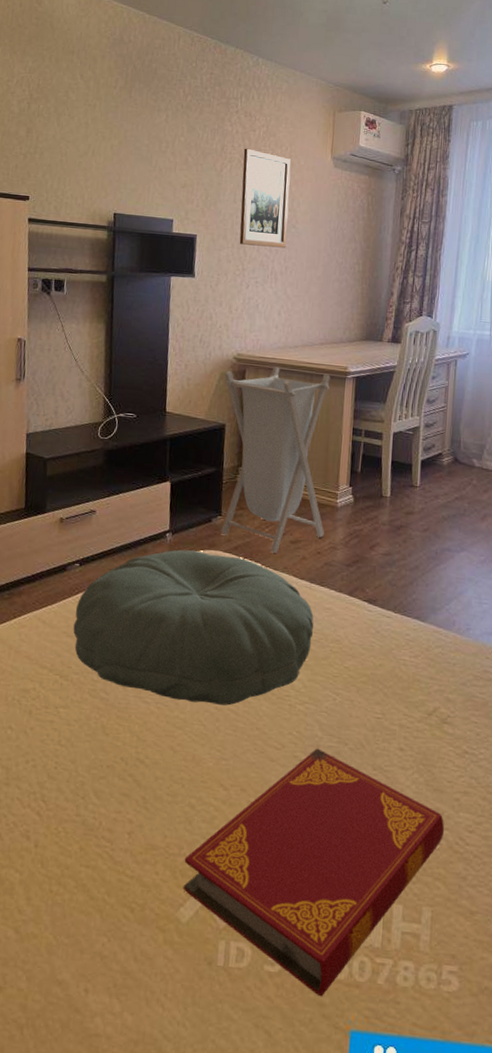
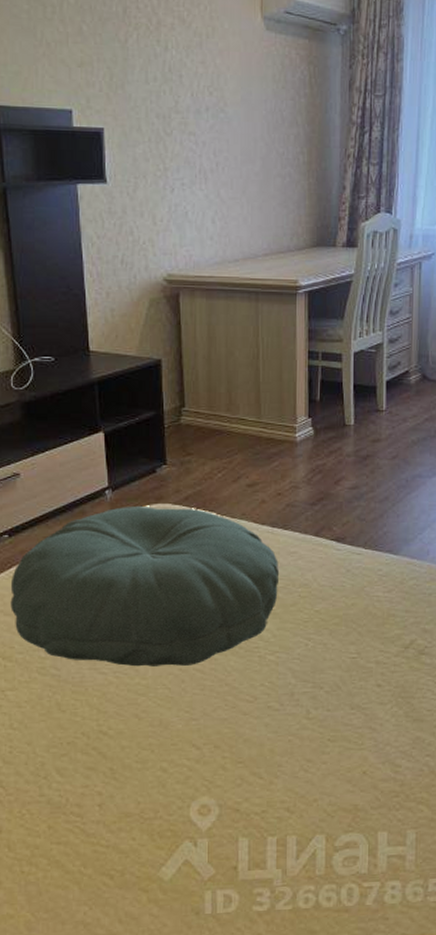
hardback book: present [183,748,445,997] -> none [161,696,426,926]
laundry hamper: present [220,366,331,553] -> none [155,286,284,499]
wall art: present [239,148,291,248] -> none [152,9,215,139]

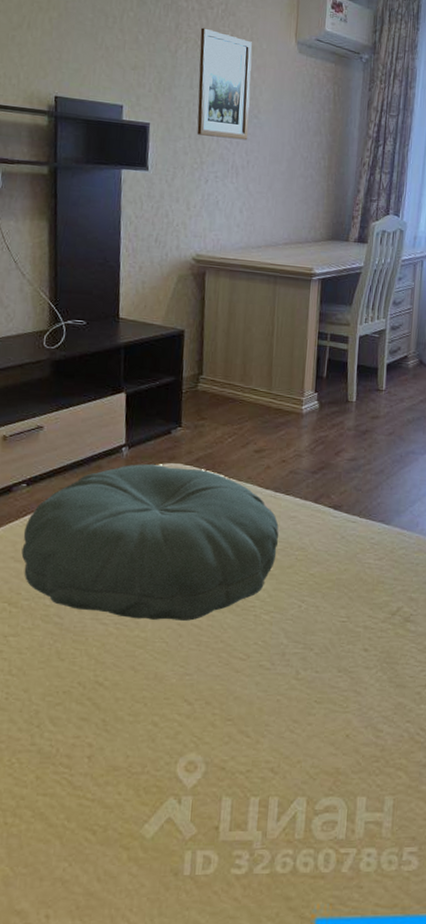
wall art: none [152,9,215,139] -> present [197,27,252,141]

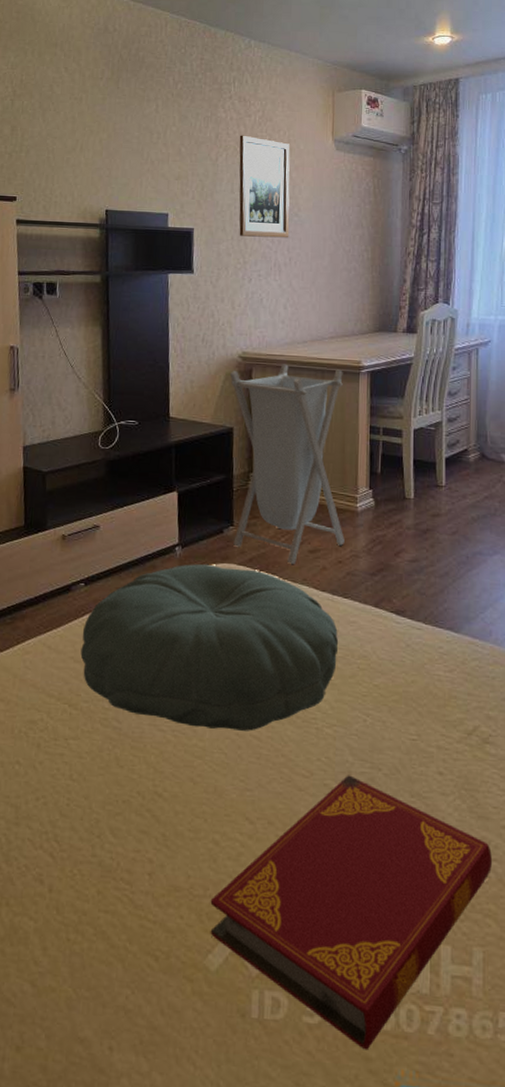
hardback book: none [147,656,407,892] -> present [210,775,493,1051]
laundry hamper: none [181,268,295,463] -> present [230,364,345,564]

